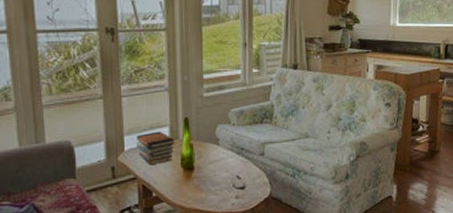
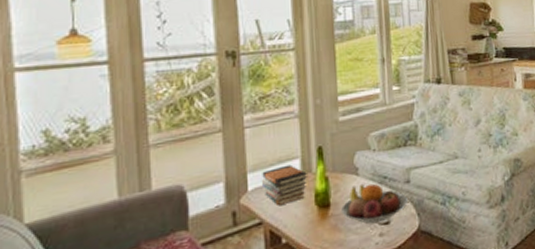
fruit bowl: none [203,152,262,188] -> present [341,183,408,224]

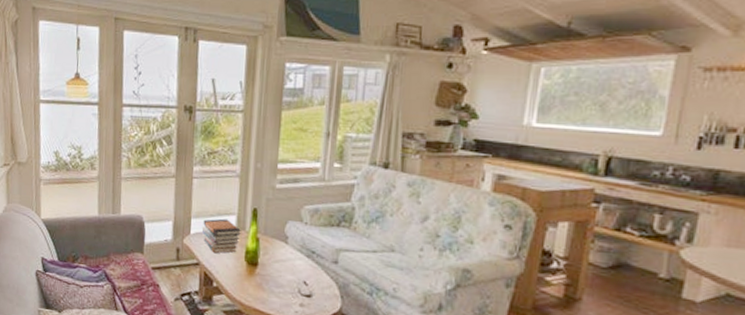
fruit bowl: present [341,183,408,224] -> none [267,252,333,294]

